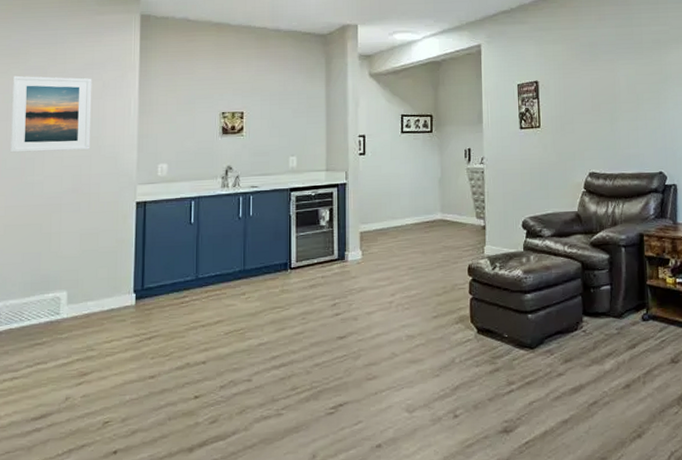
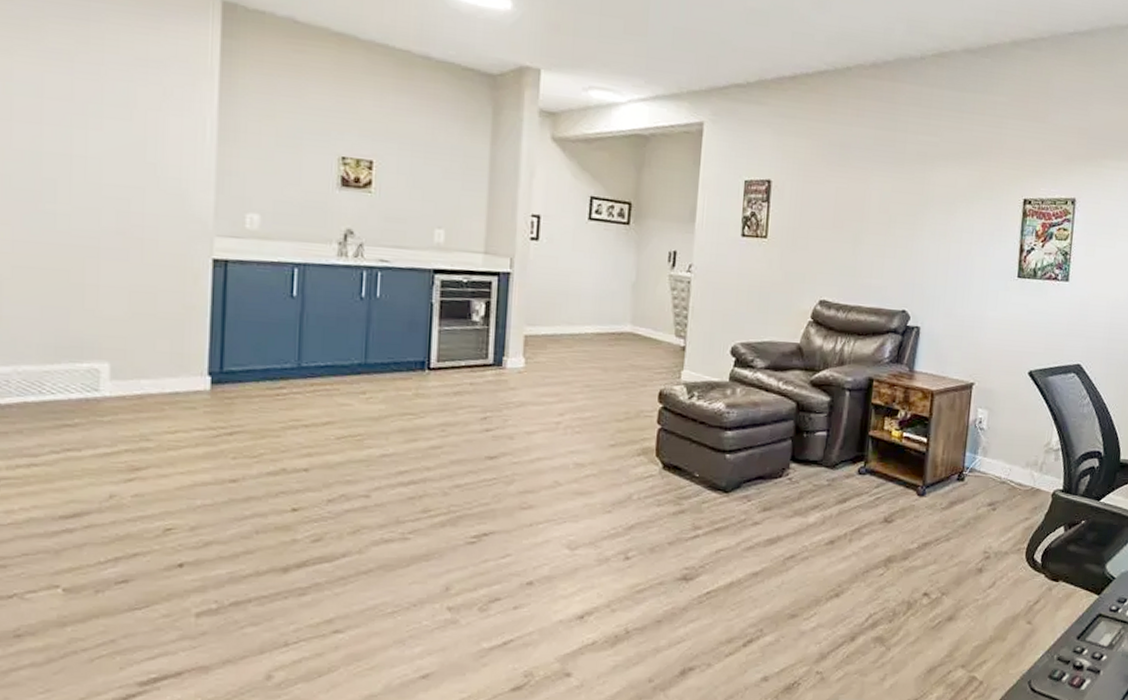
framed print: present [10,75,92,153] -> none [18,57,146,179]

